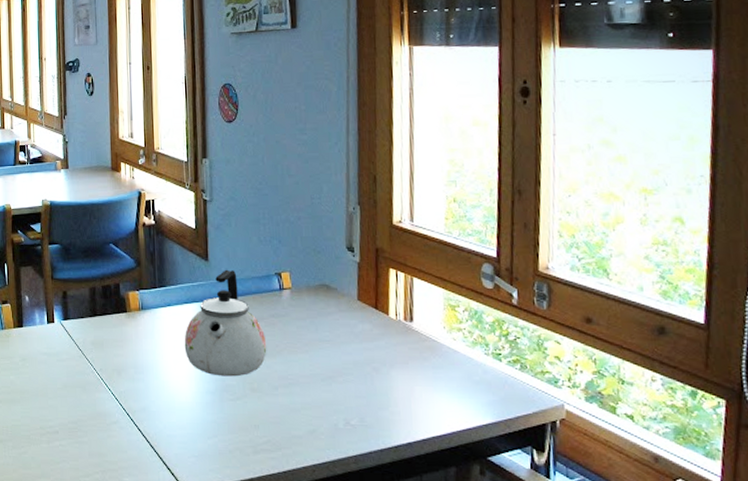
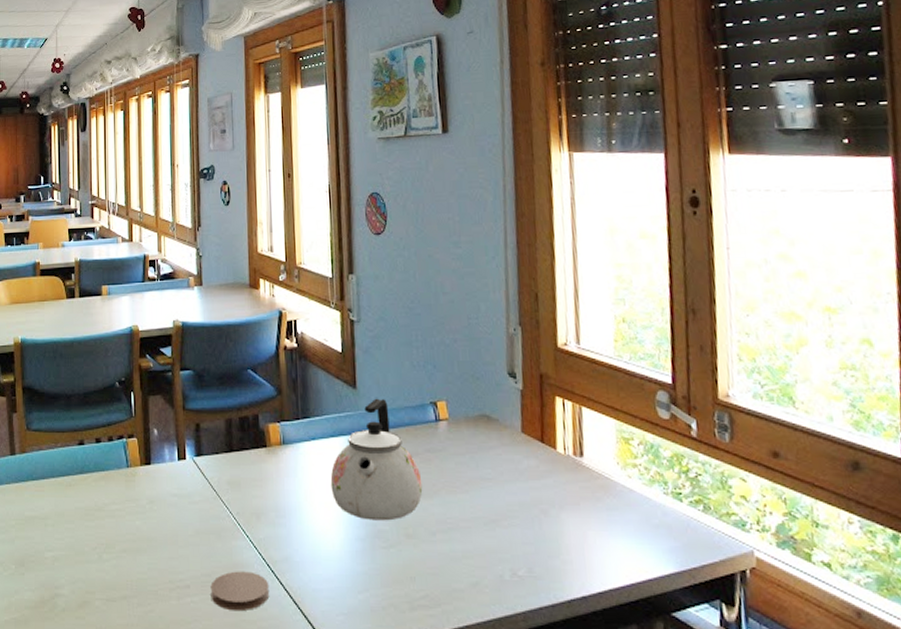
coaster: none [77,419,129,454] -> present [210,571,270,612]

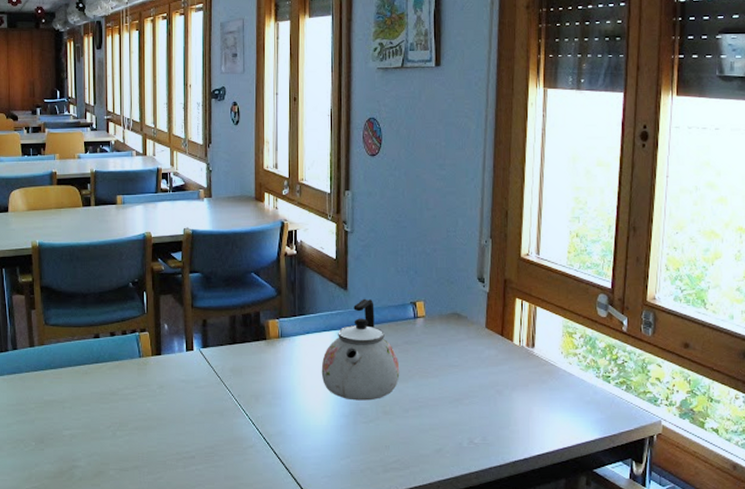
coaster: present [210,571,270,612] -> none [213,443,265,477]

